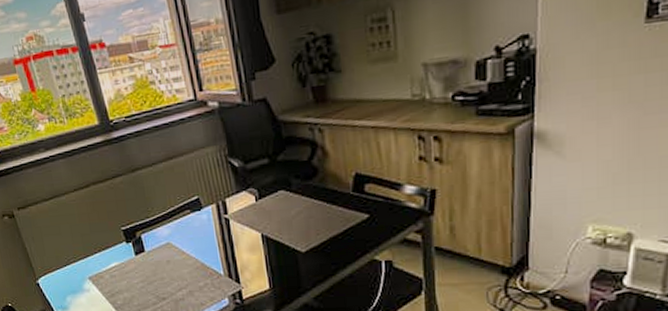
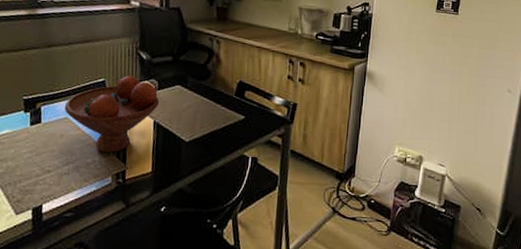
fruit bowl: none [163,188,264,274] -> present [64,75,160,153]

